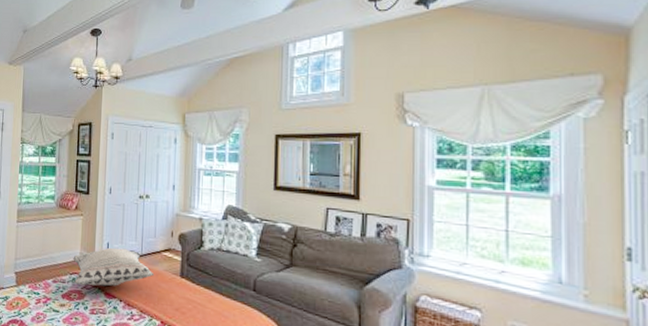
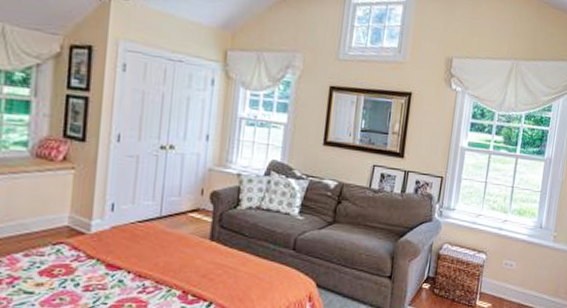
decorative pillow: present [73,247,155,286] -> none [58,209,177,258]

